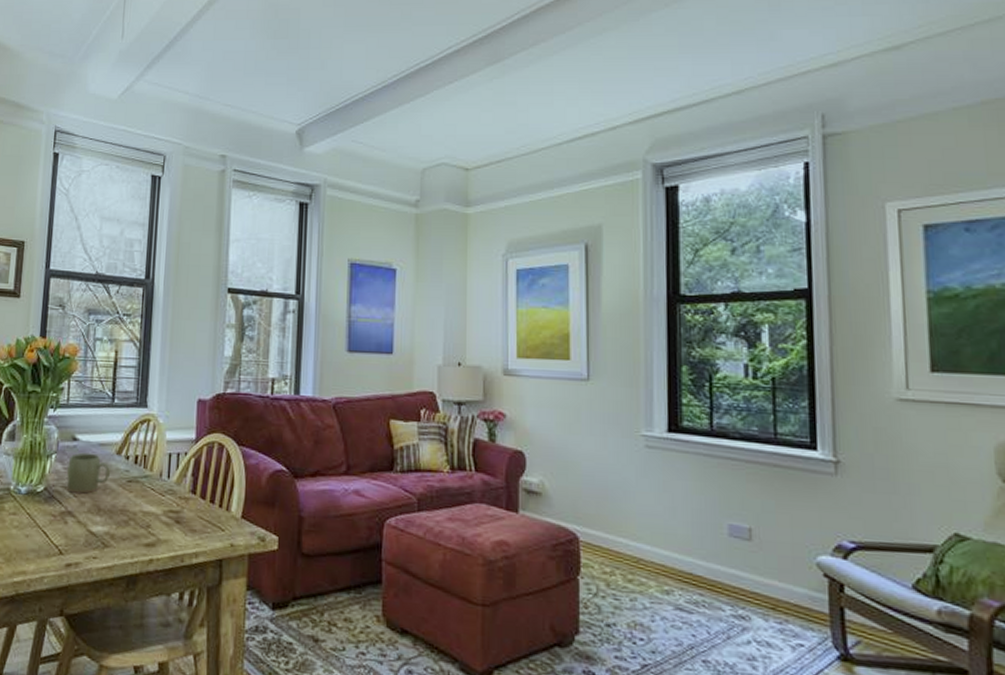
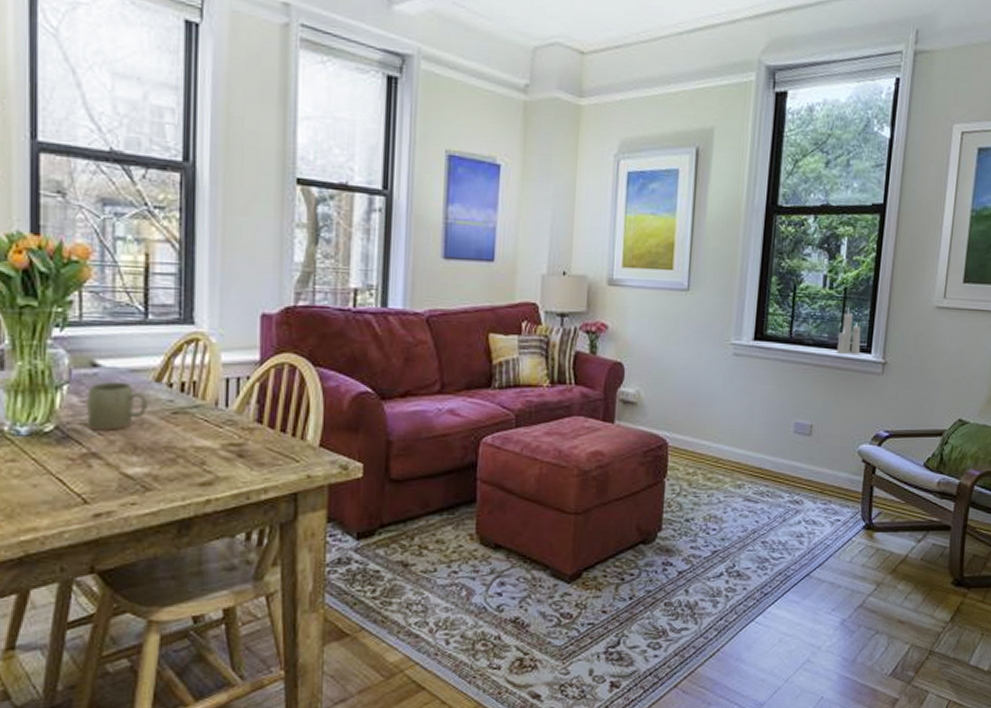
candle: none [771,400,803,452] -> present [836,309,861,356]

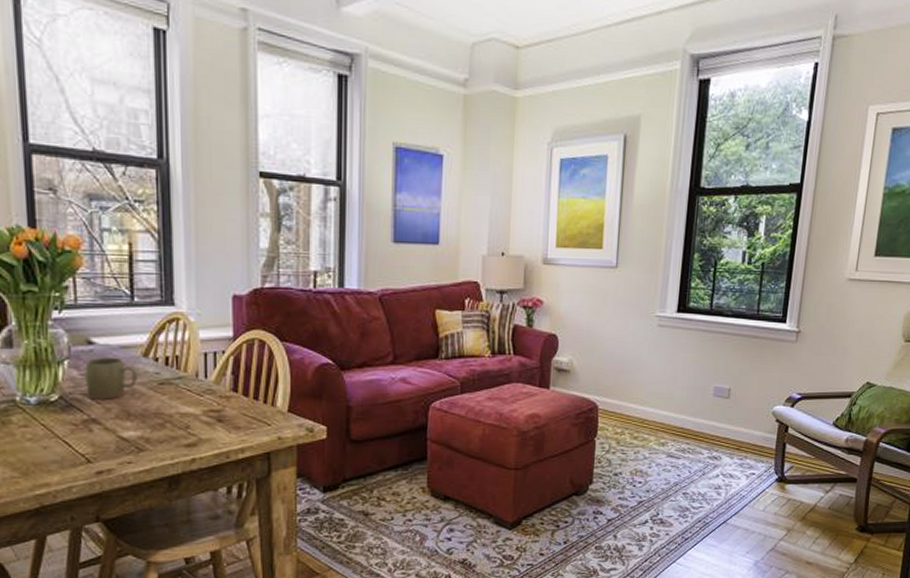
candle: present [836,309,861,356] -> none [753,282,777,325]

